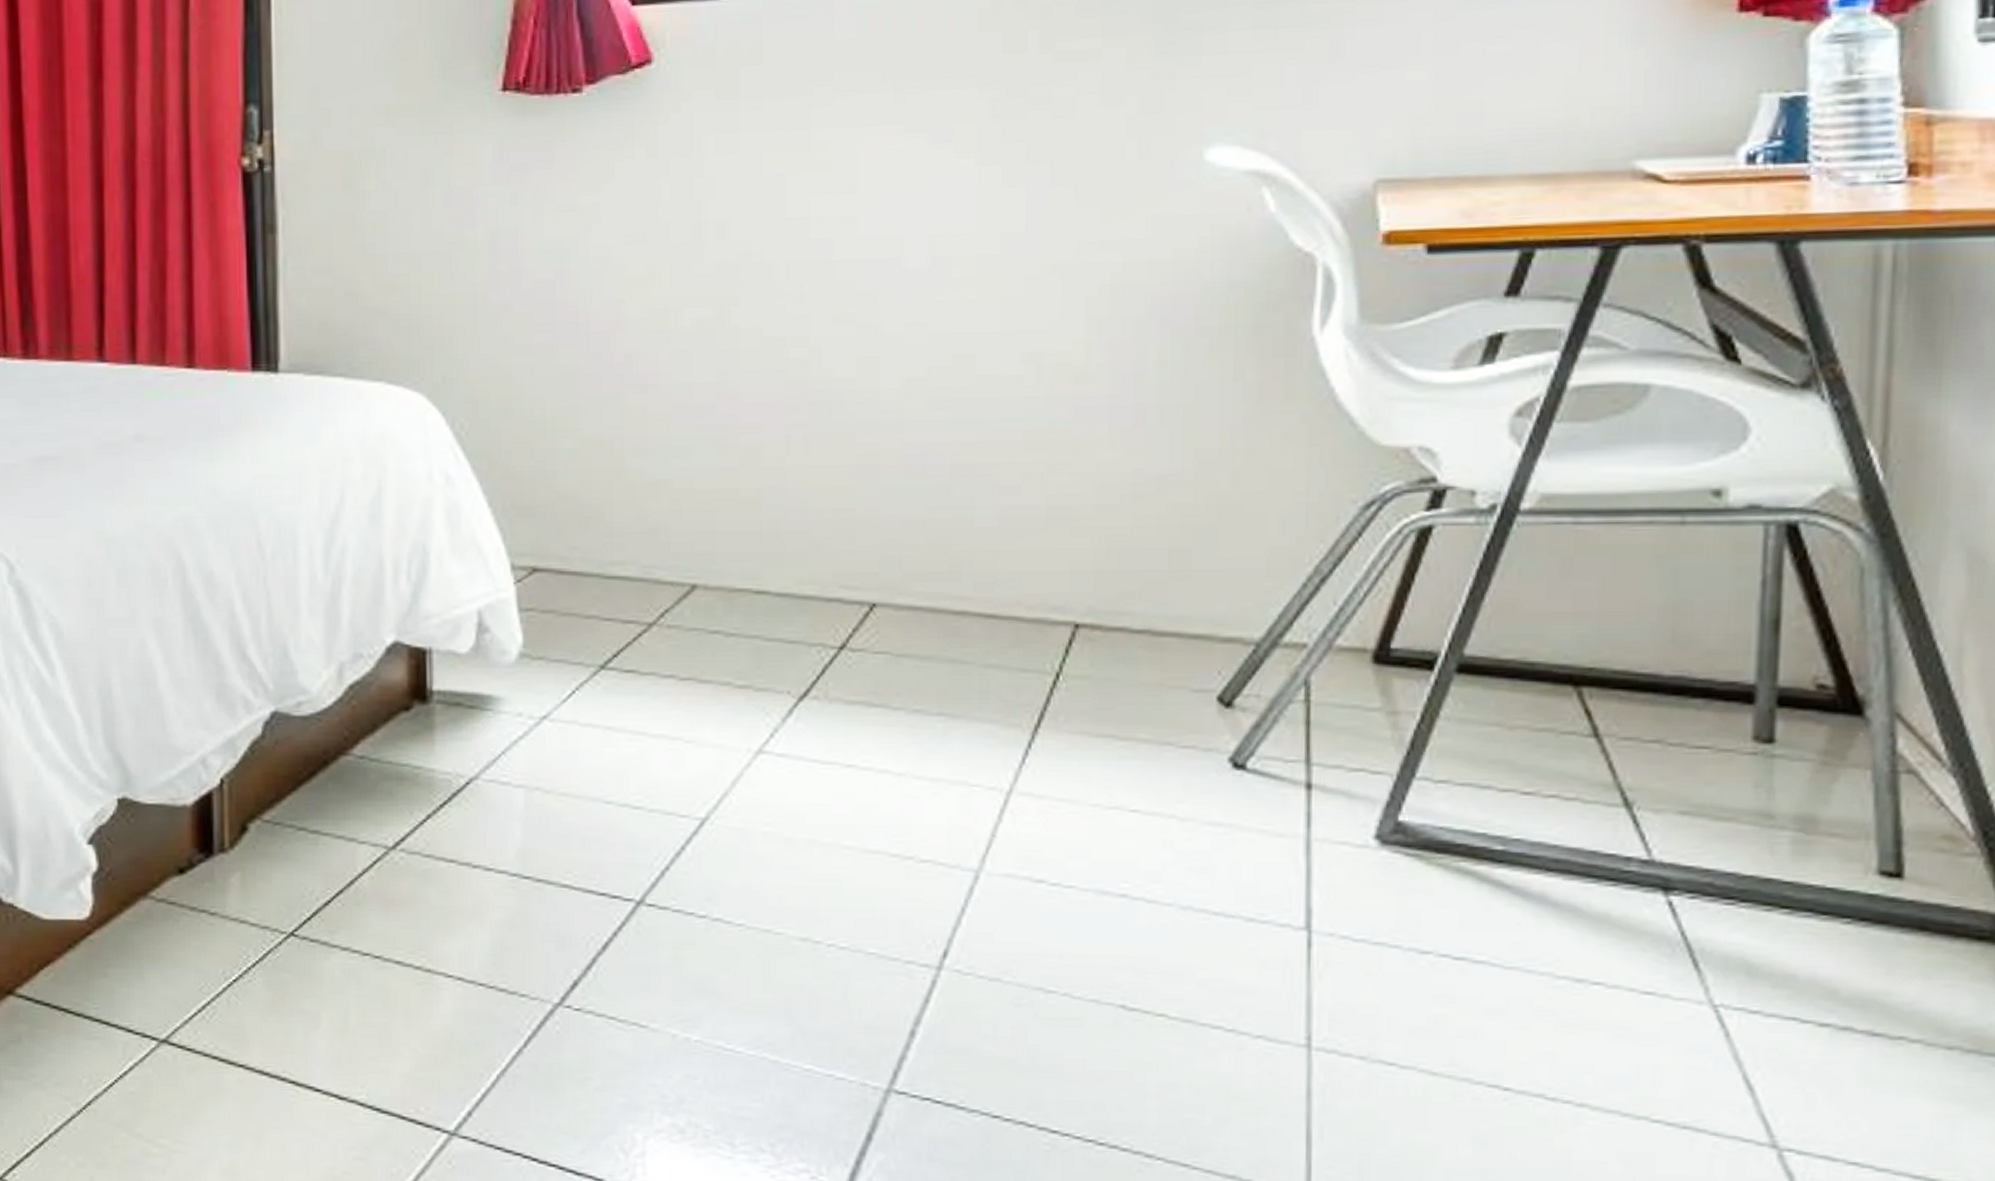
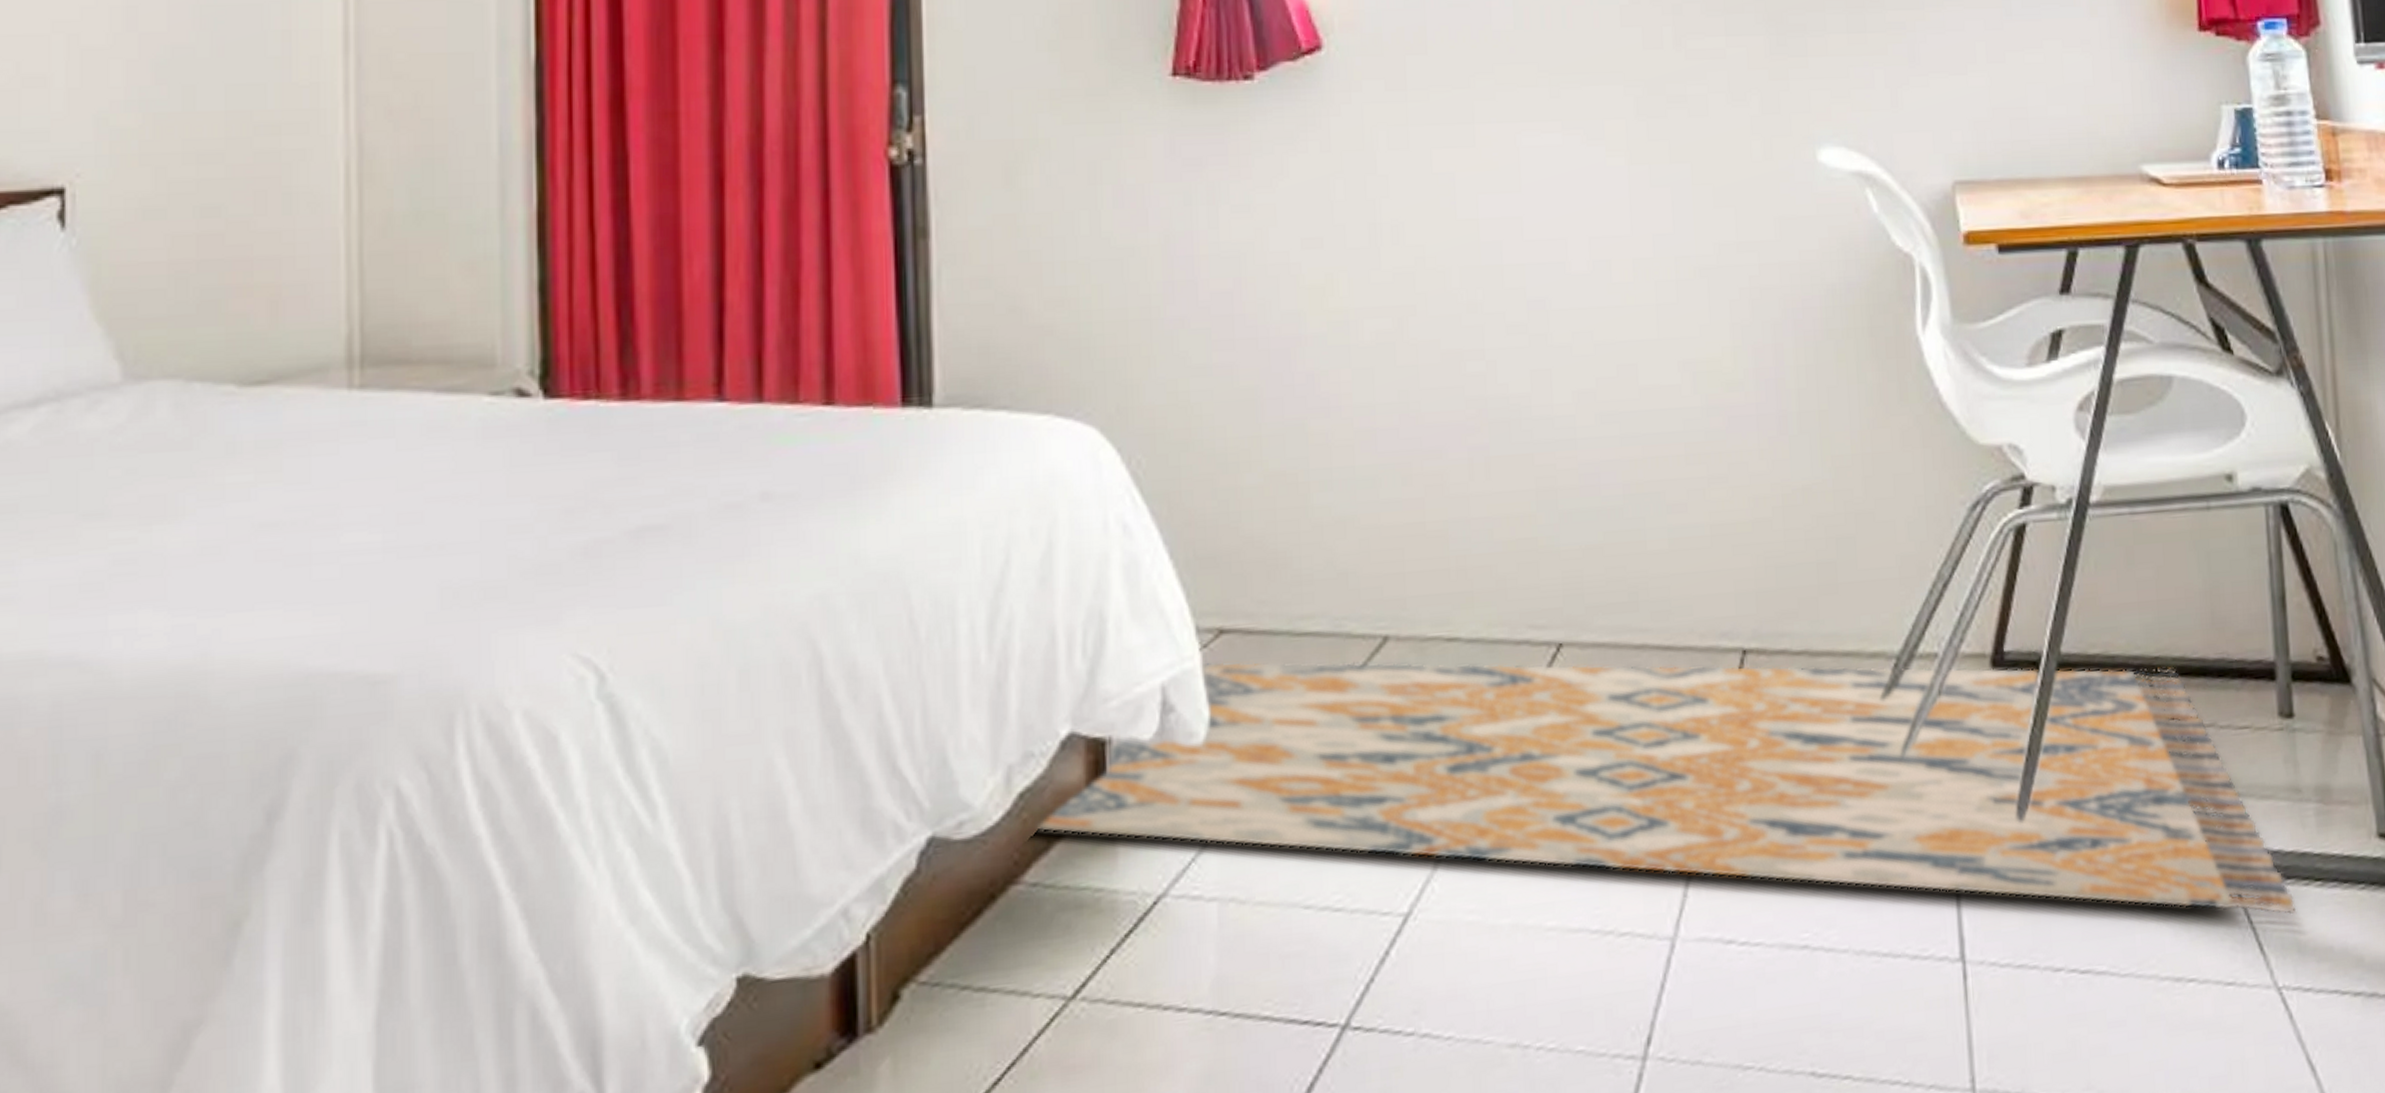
rug: none [365,594,1750,937] -> present [1038,661,2296,915]

